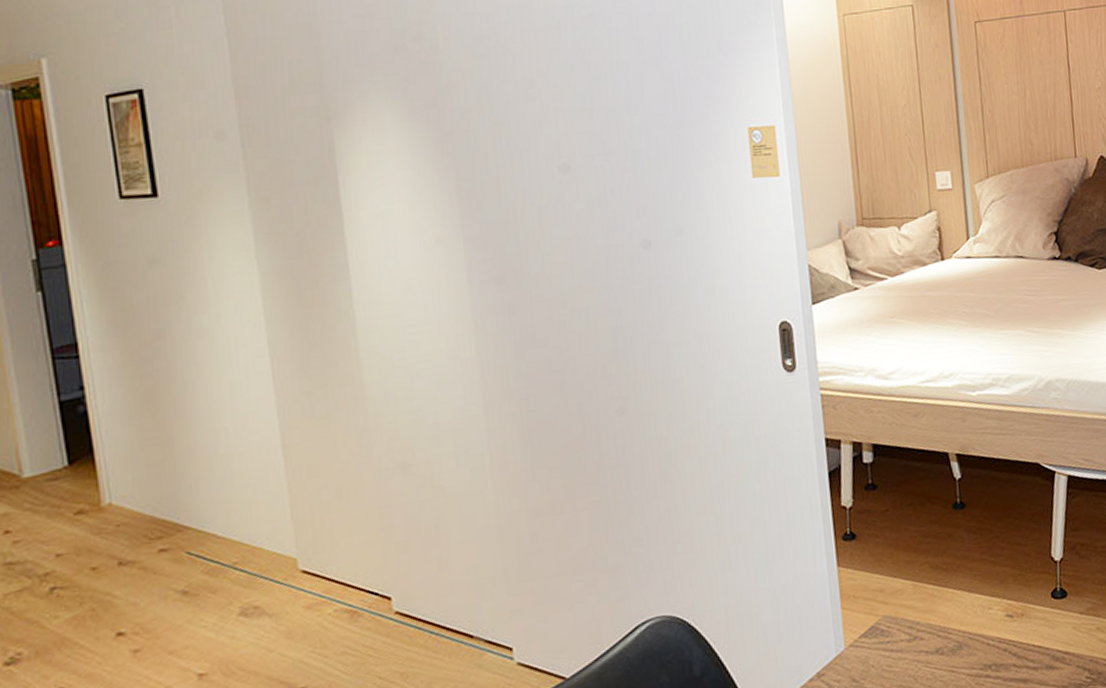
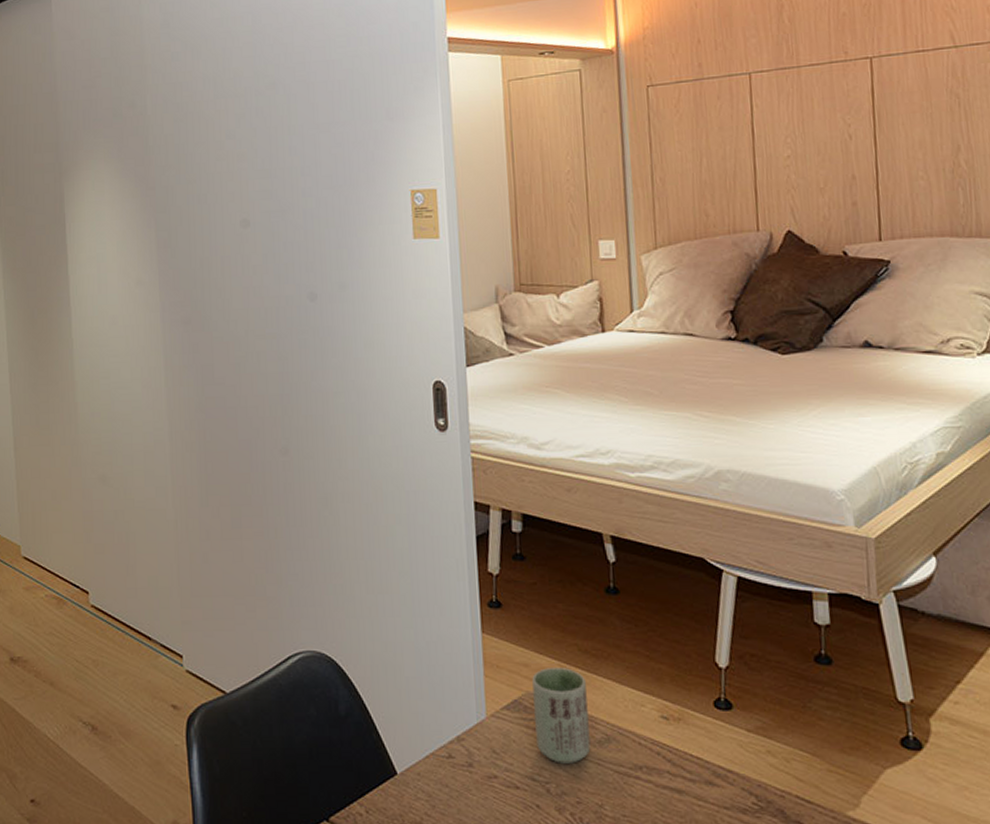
cup: none [888,586,945,679] -> present [532,668,591,764]

